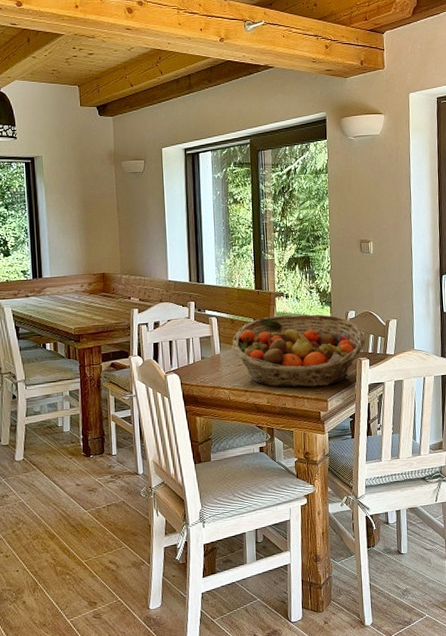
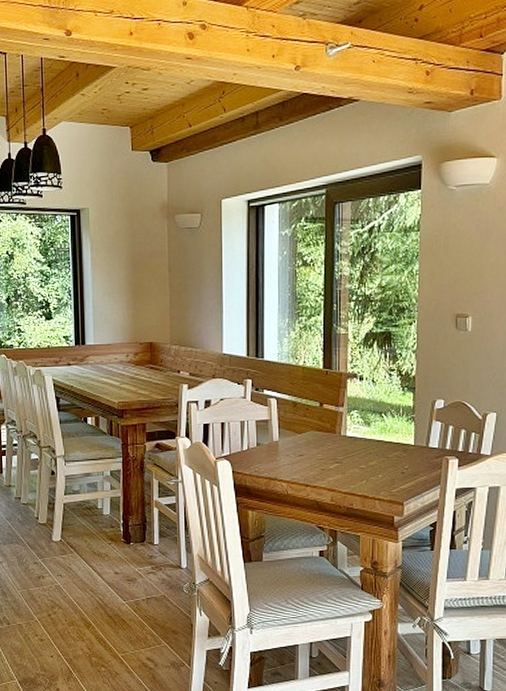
fruit basket: present [232,314,366,388] -> none [293,400,455,487]

